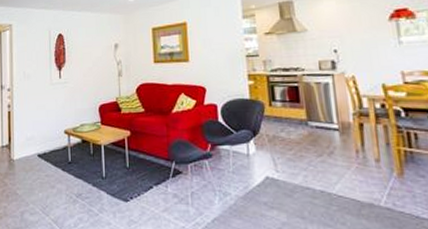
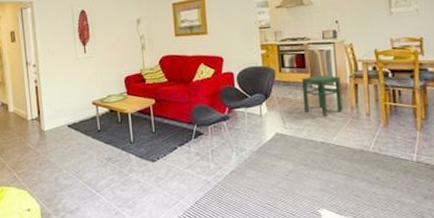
stool: none [296,111,346,159] -> present [302,75,343,116]

